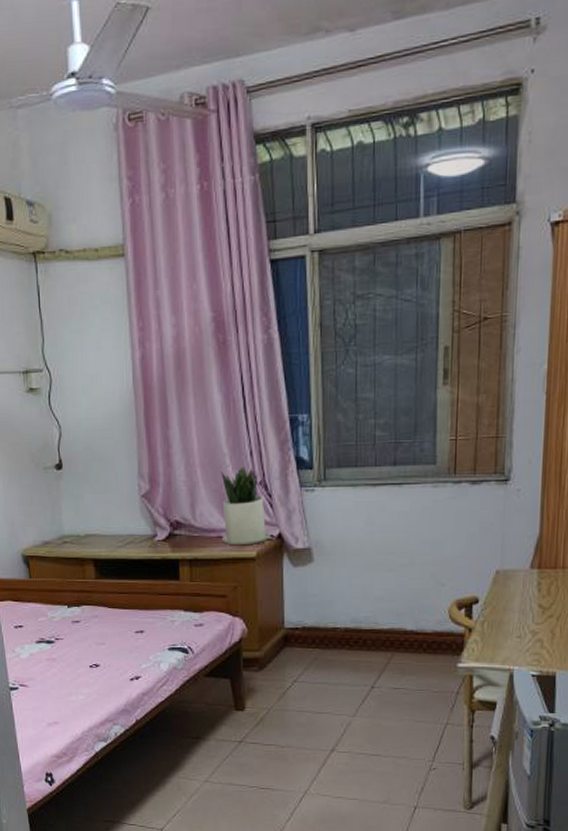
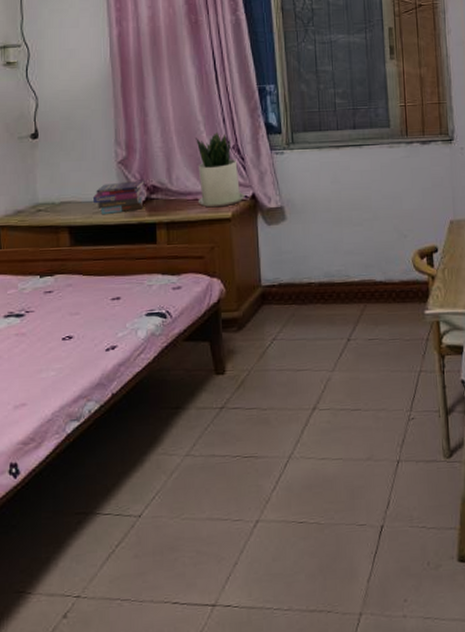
books: none [116,516,168,549] -> present [92,181,145,215]

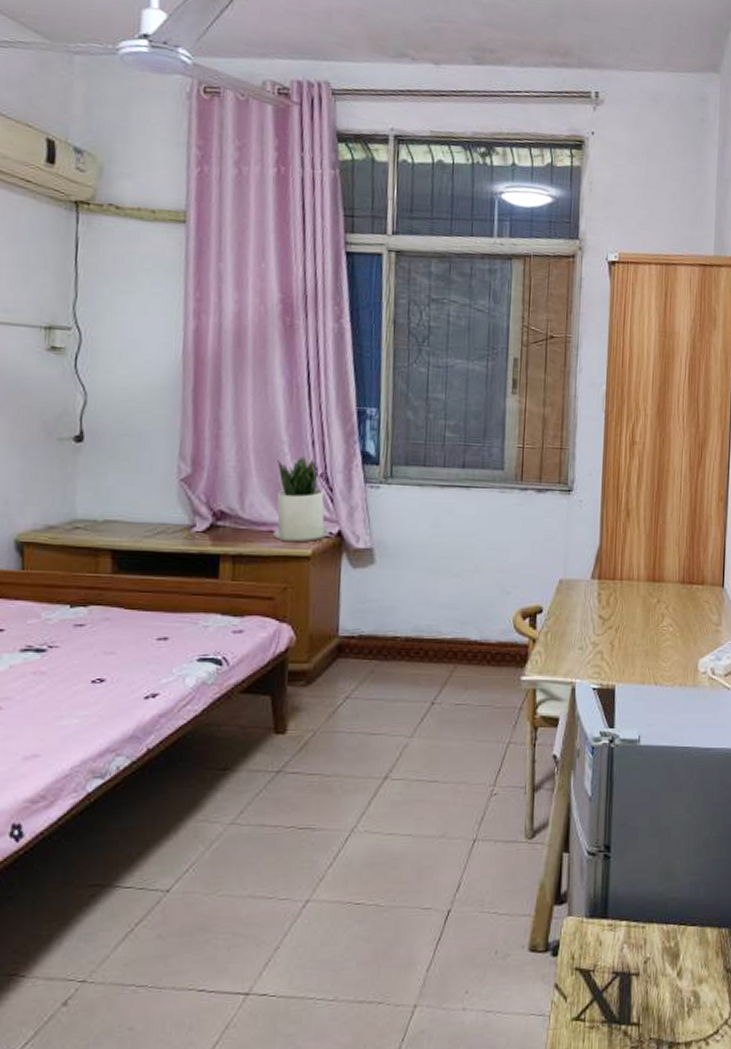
books: present [92,181,145,215] -> none [144,503,211,540]

